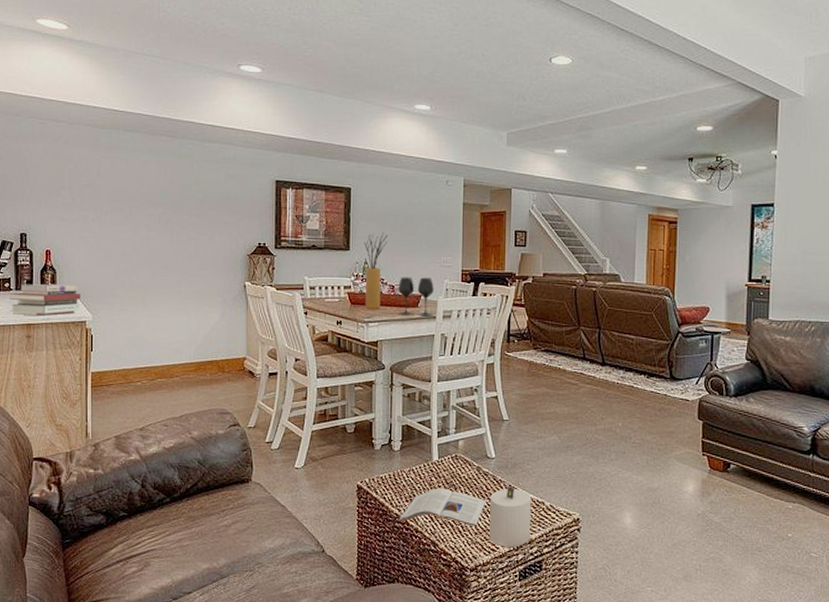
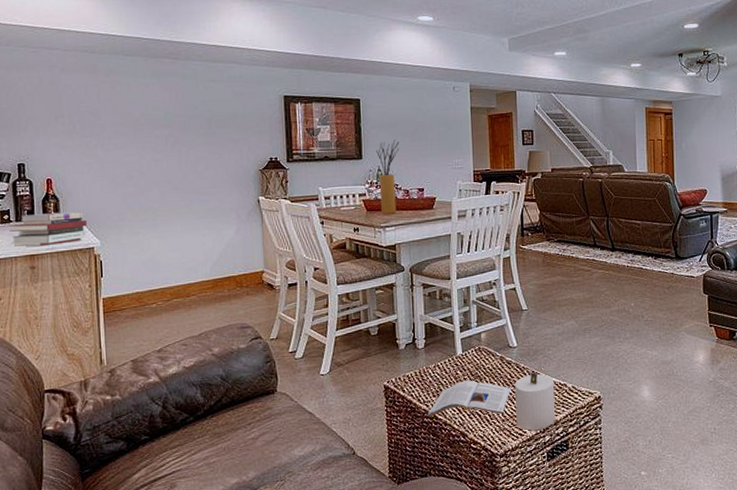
wine glass: present [398,277,434,317] -> none [413,180,449,219]

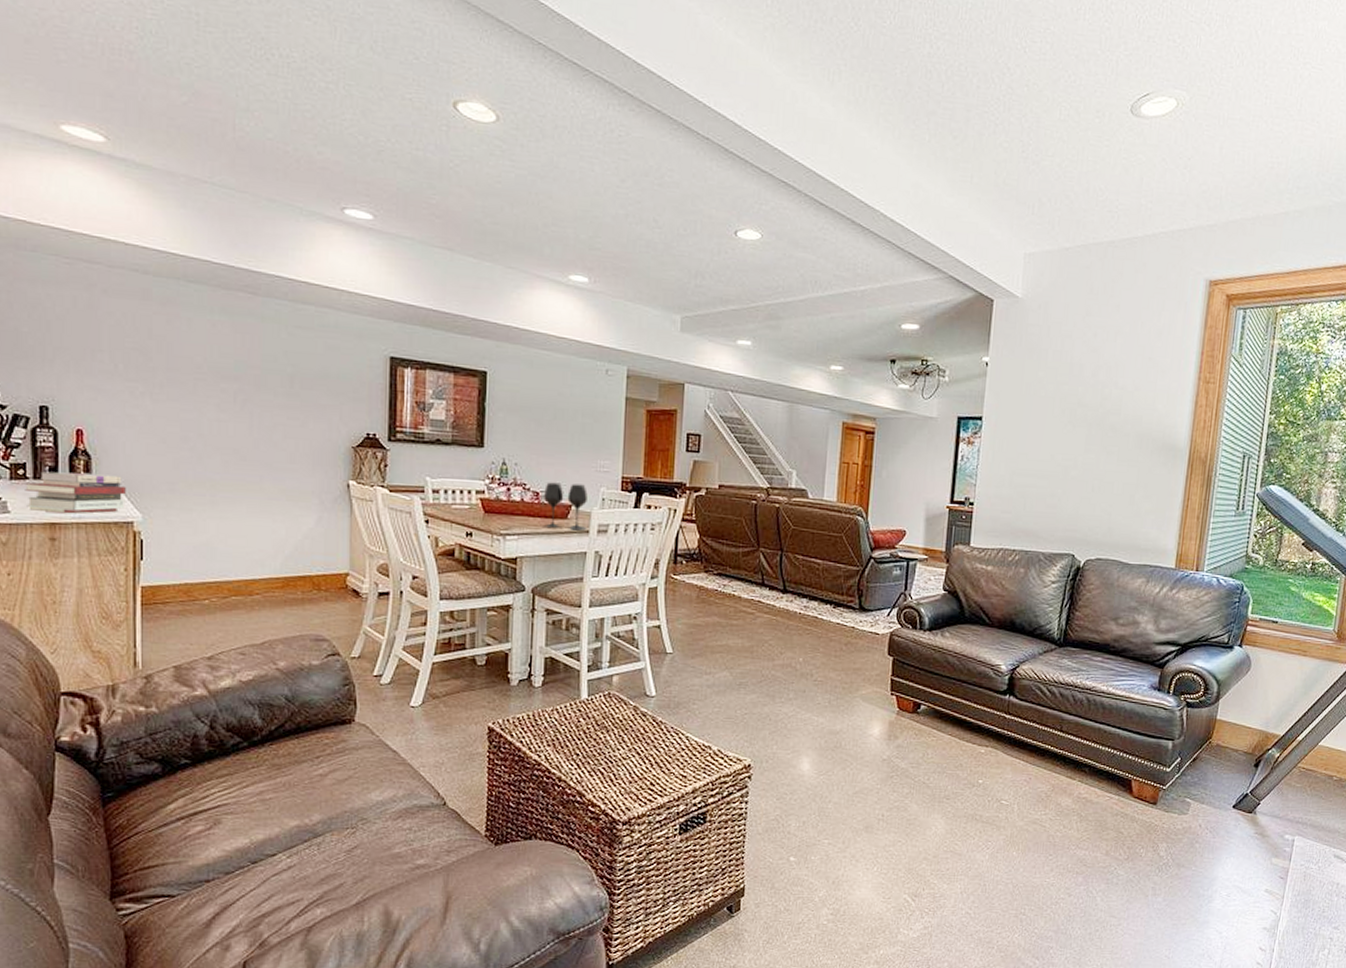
vase: present [376,139,400,215] -> none [502,427,533,521]
wine glass: none [413,180,449,219] -> present [543,482,588,531]
magazine: present [427,380,511,417] -> none [538,730,644,774]
candle: present [515,372,556,431] -> none [646,728,697,798]

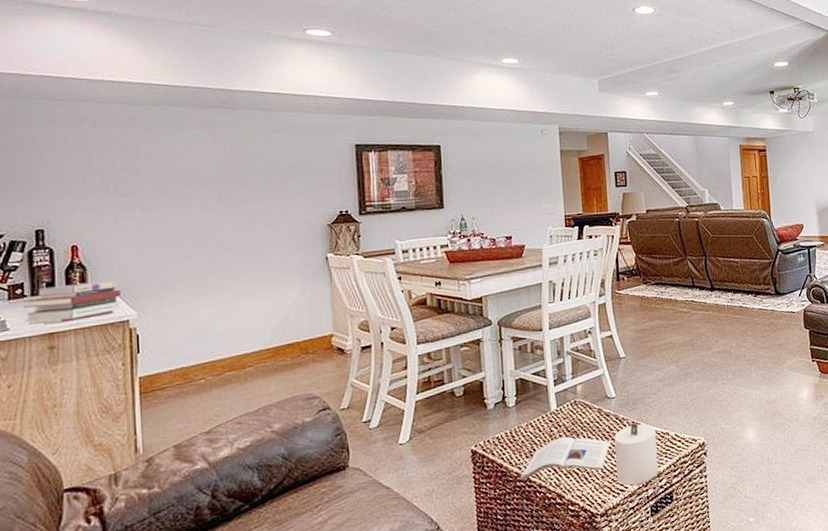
magazine: none [538,730,644,774] -> present [520,436,611,481]
wine glass: present [543,482,588,531] -> none [500,226,539,269]
candle: none [646,728,697,798] -> present [614,423,659,486]

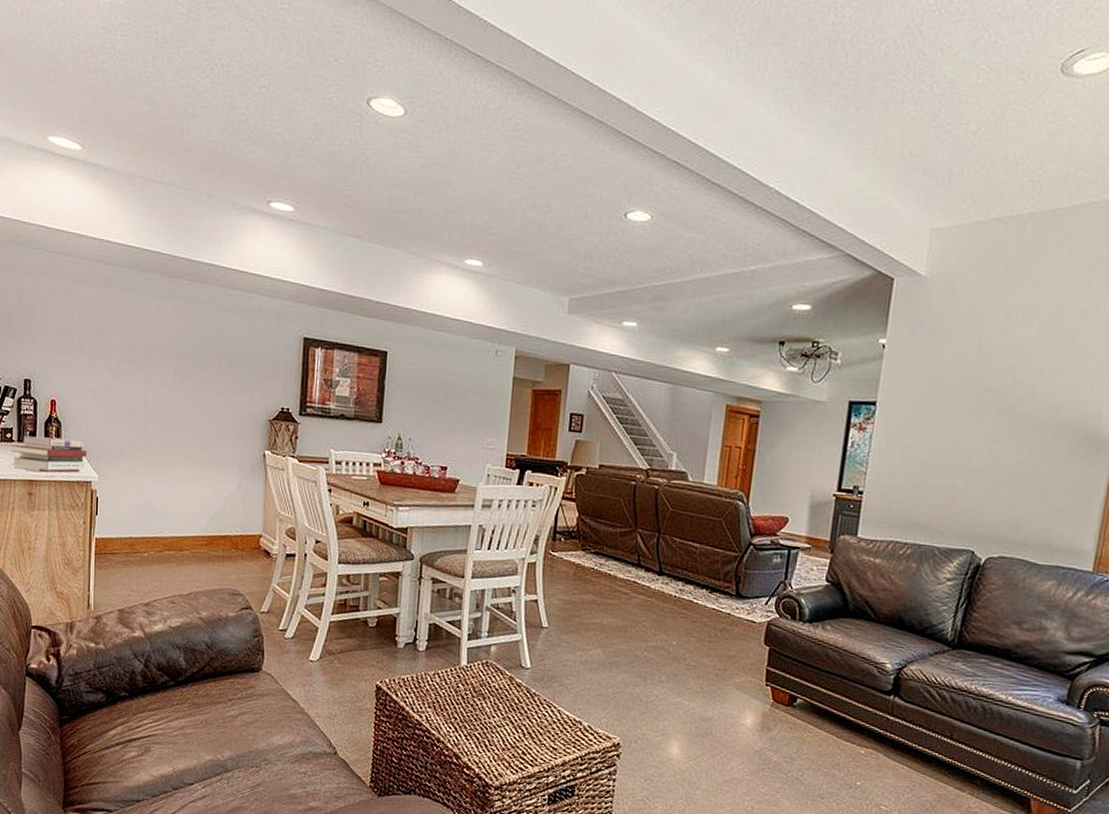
magazine: present [520,436,611,481] -> none [419,695,518,741]
candle: present [614,423,659,486] -> none [518,701,568,769]

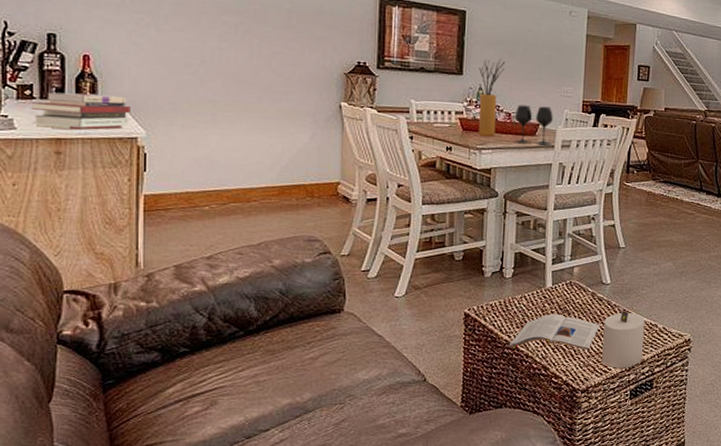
vase: none [396,404,426,493] -> present [478,58,506,137]
magazine: none [419,695,518,741] -> present [508,313,600,350]
wine glass: none [432,457,474,505] -> present [514,105,553,146]
candle: none [518,701,568,769] -> present [602,311,645,368]

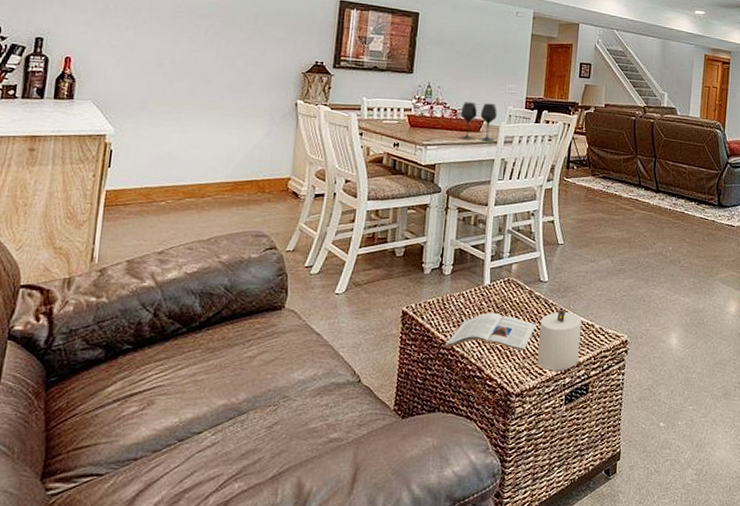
books: present [31,92,130,130] -> none [12,92,103,128]
vase: present [478,58,506,137] -> none [425,57,454,133]

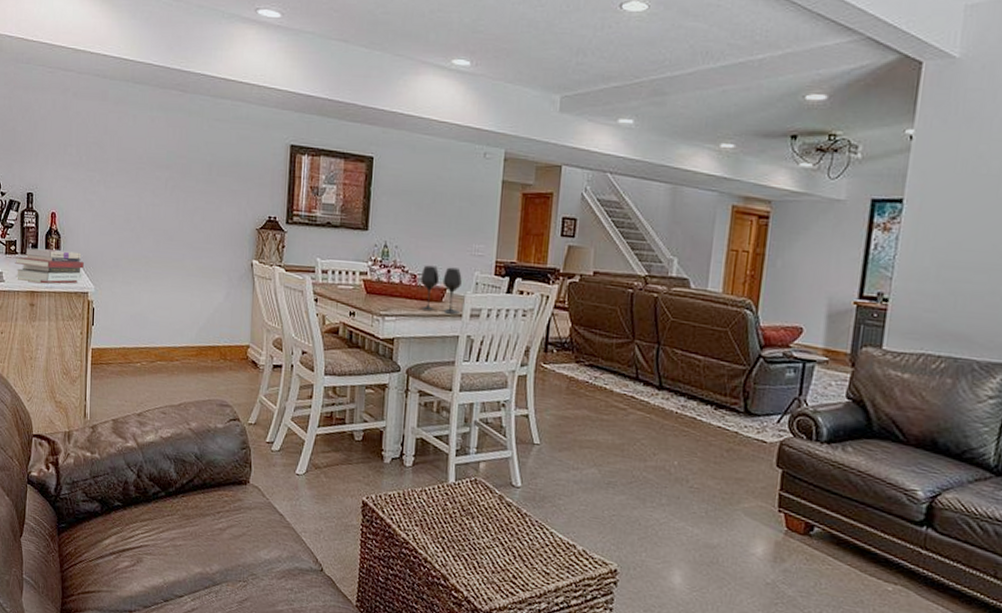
books: none [12,92,103,128] -> present [15,247,84,284]
magazine: present [444,312,537,351] -> none [406,514,508,564]
candle: present [537,310,582,371] -> none [508,522,562,594]

